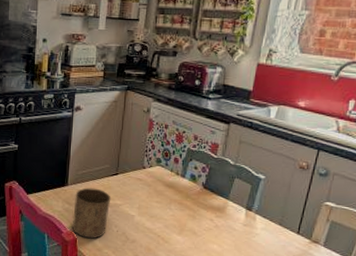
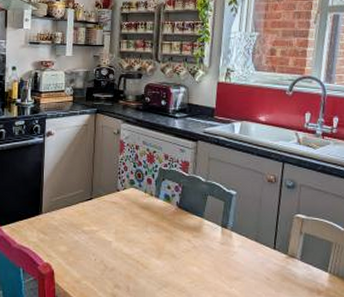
cup: present [72,187,111,239] -> none [48,215,87,270]

